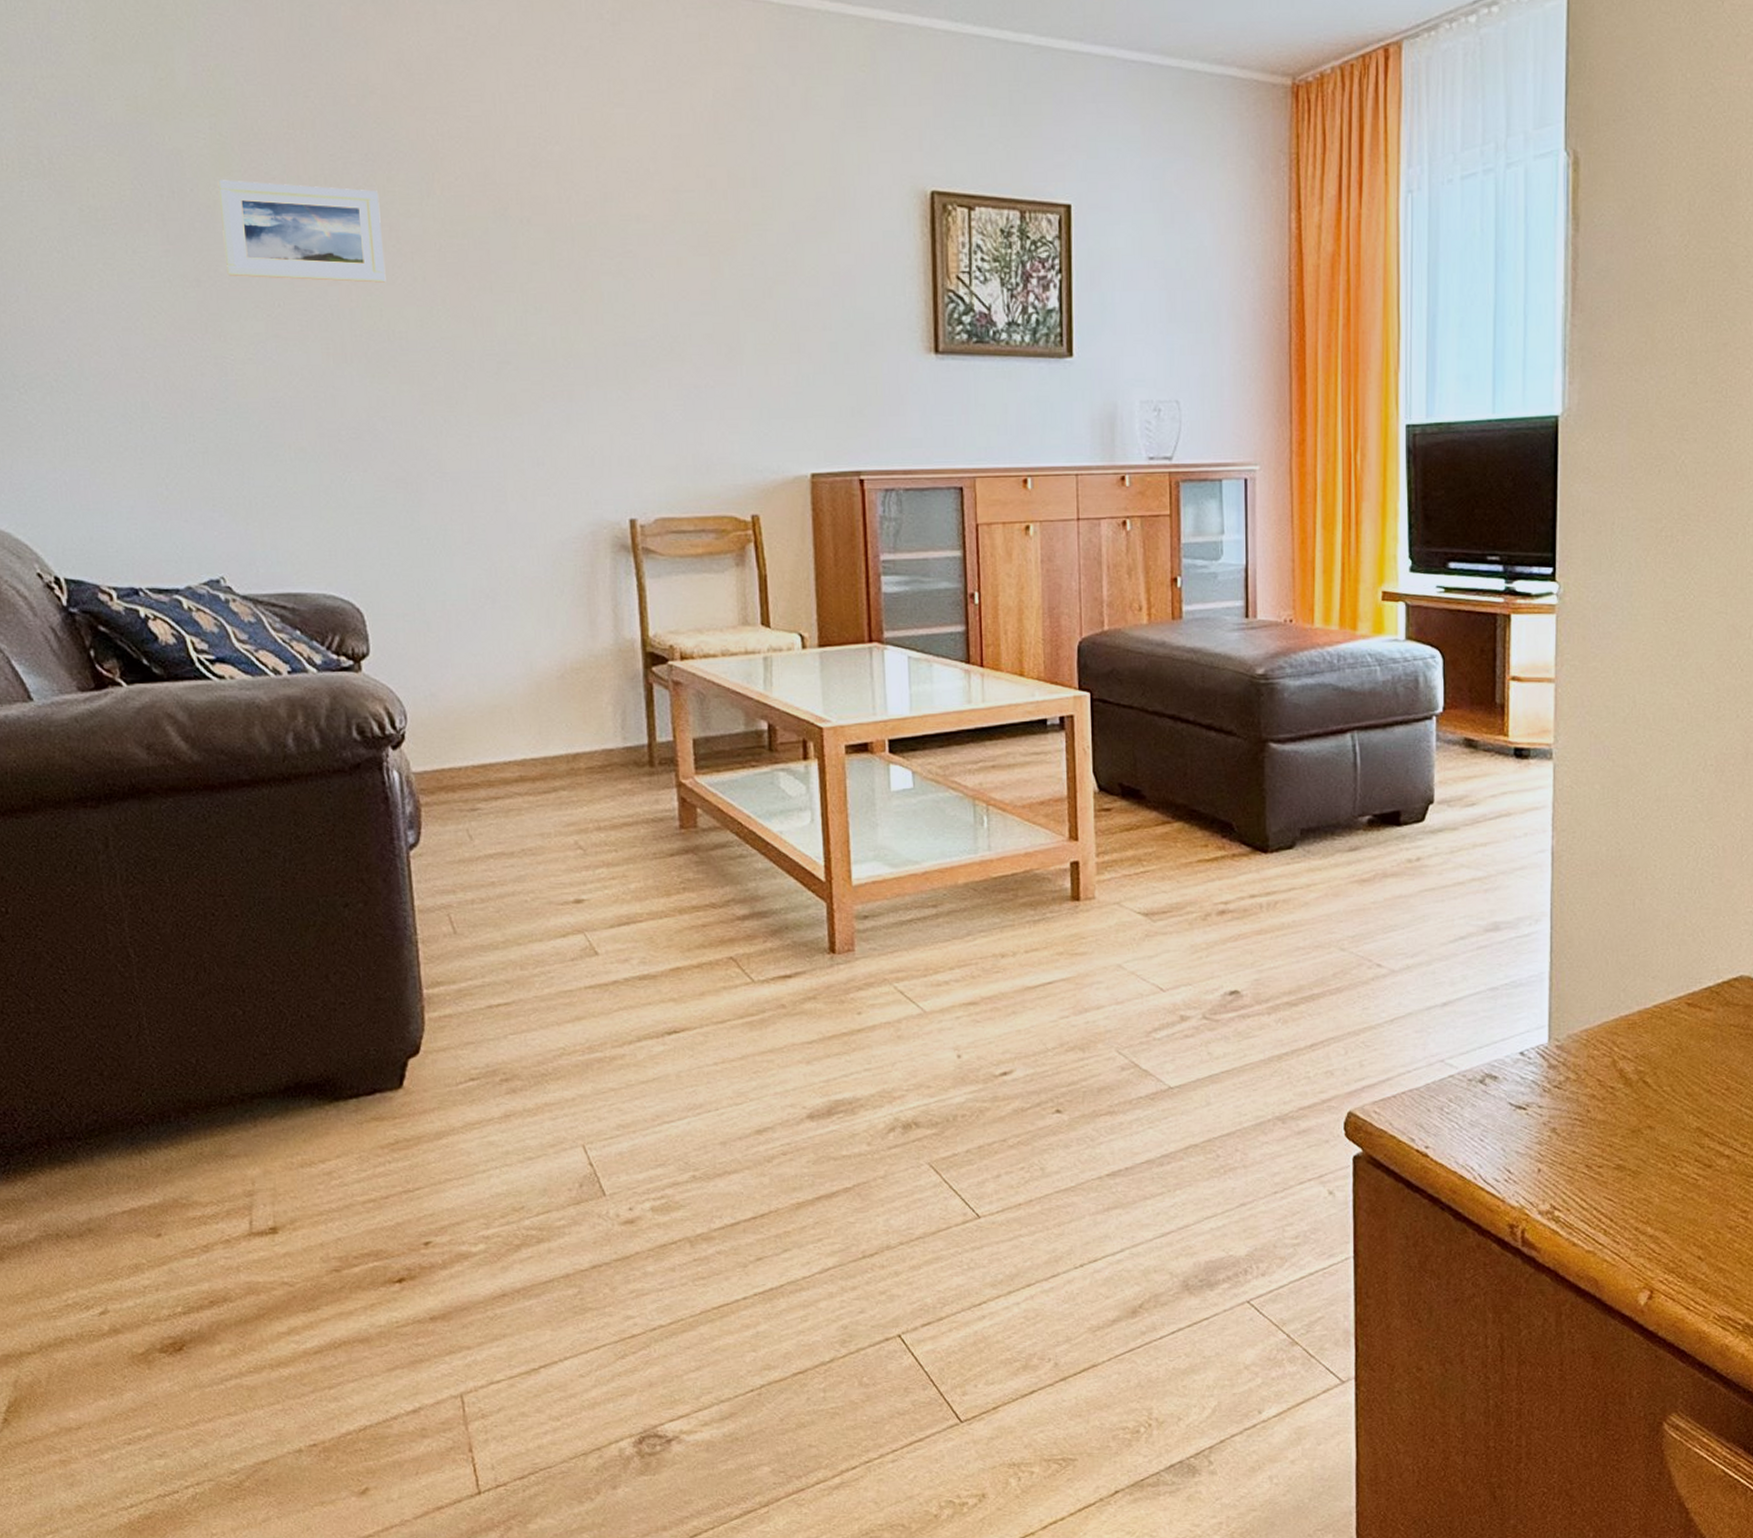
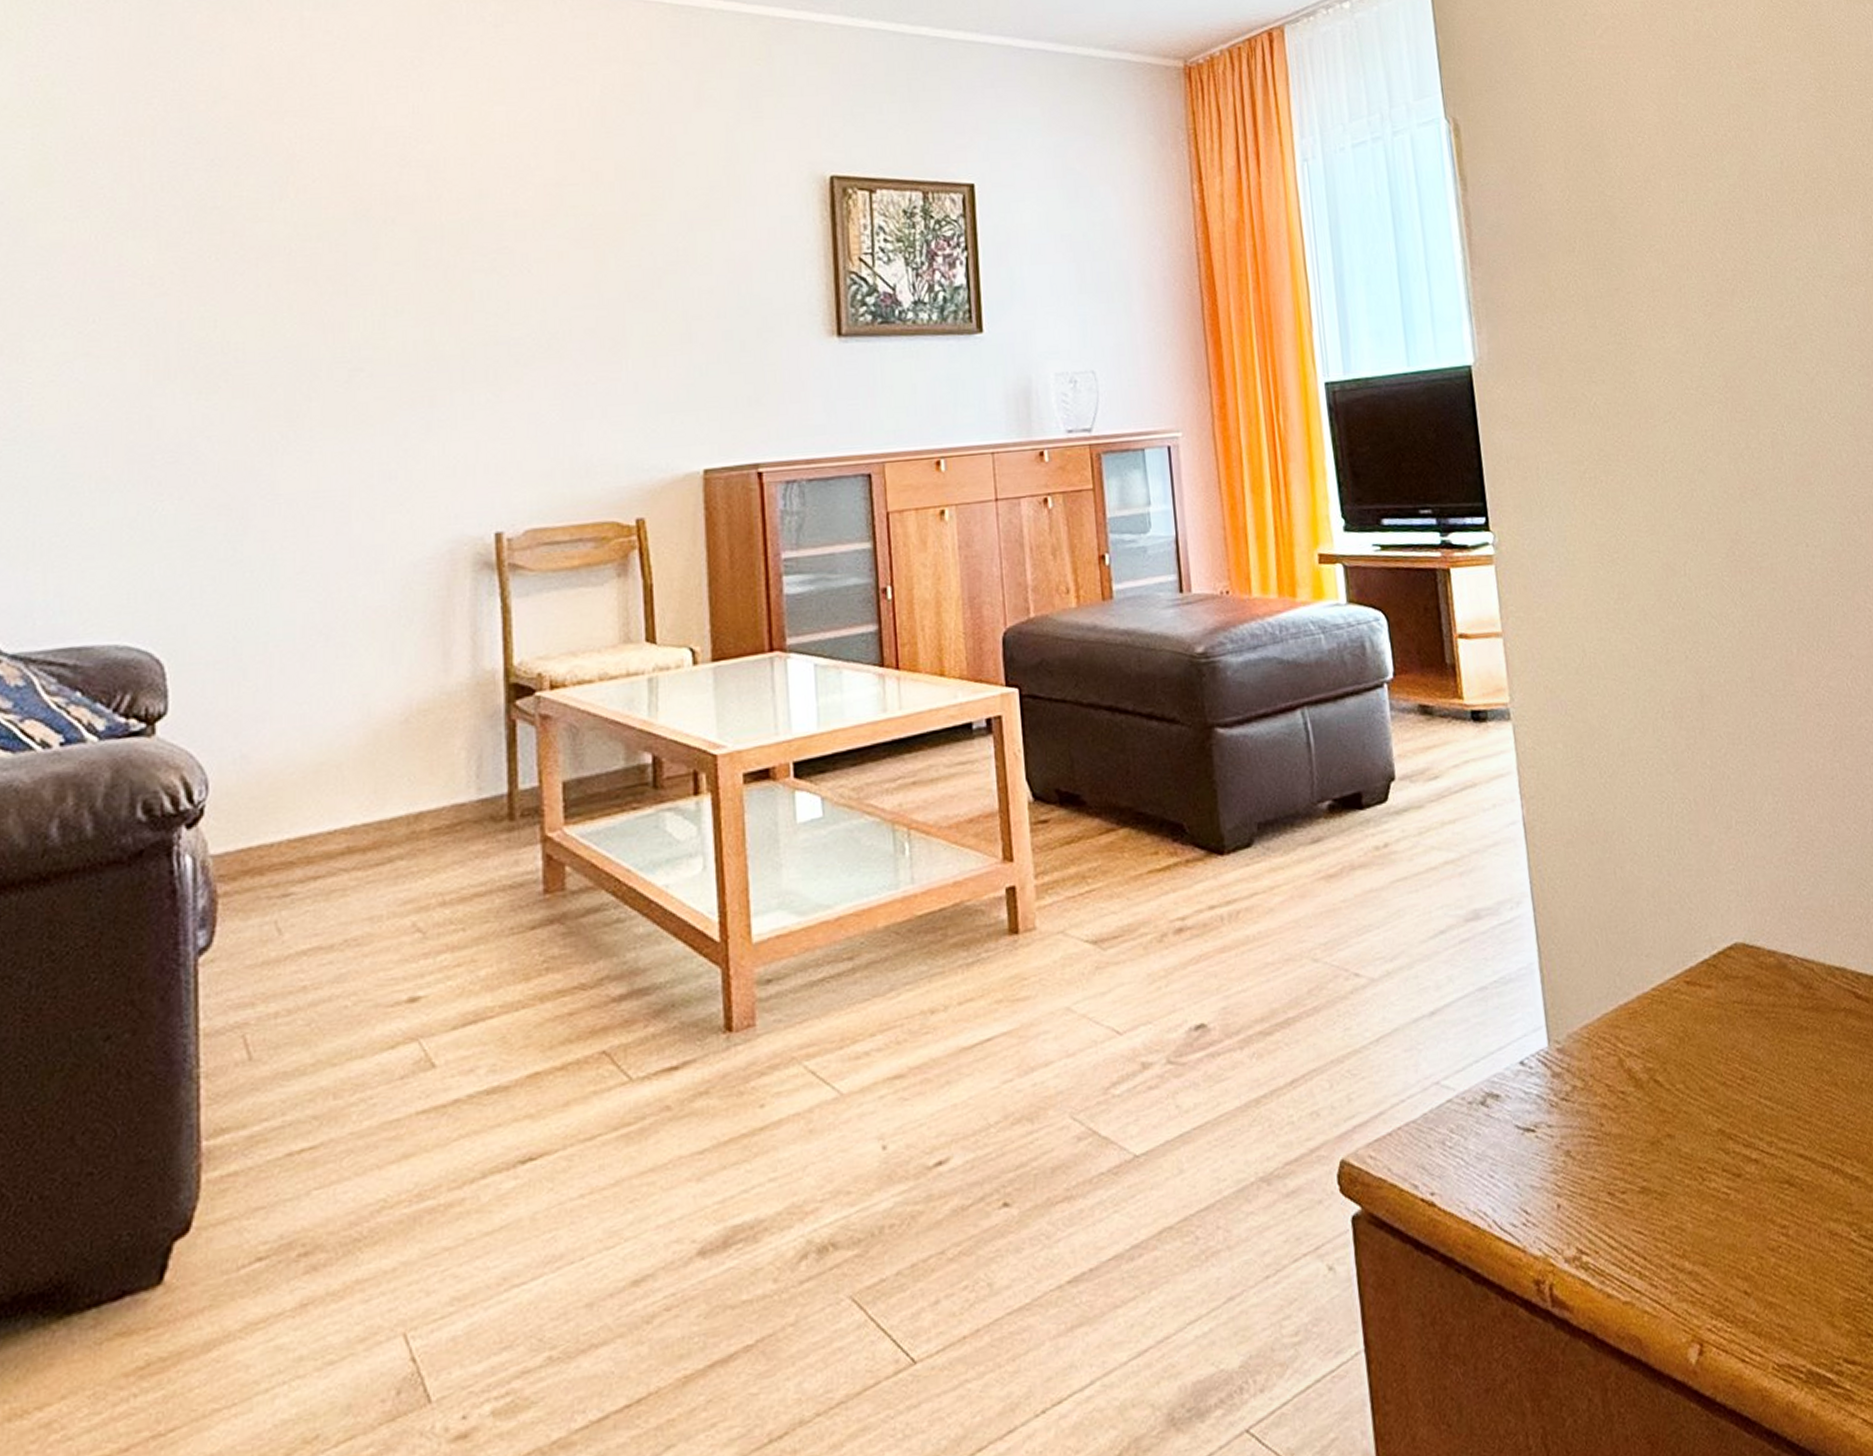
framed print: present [217,180,386,283] -> none [33,191,225,293]

